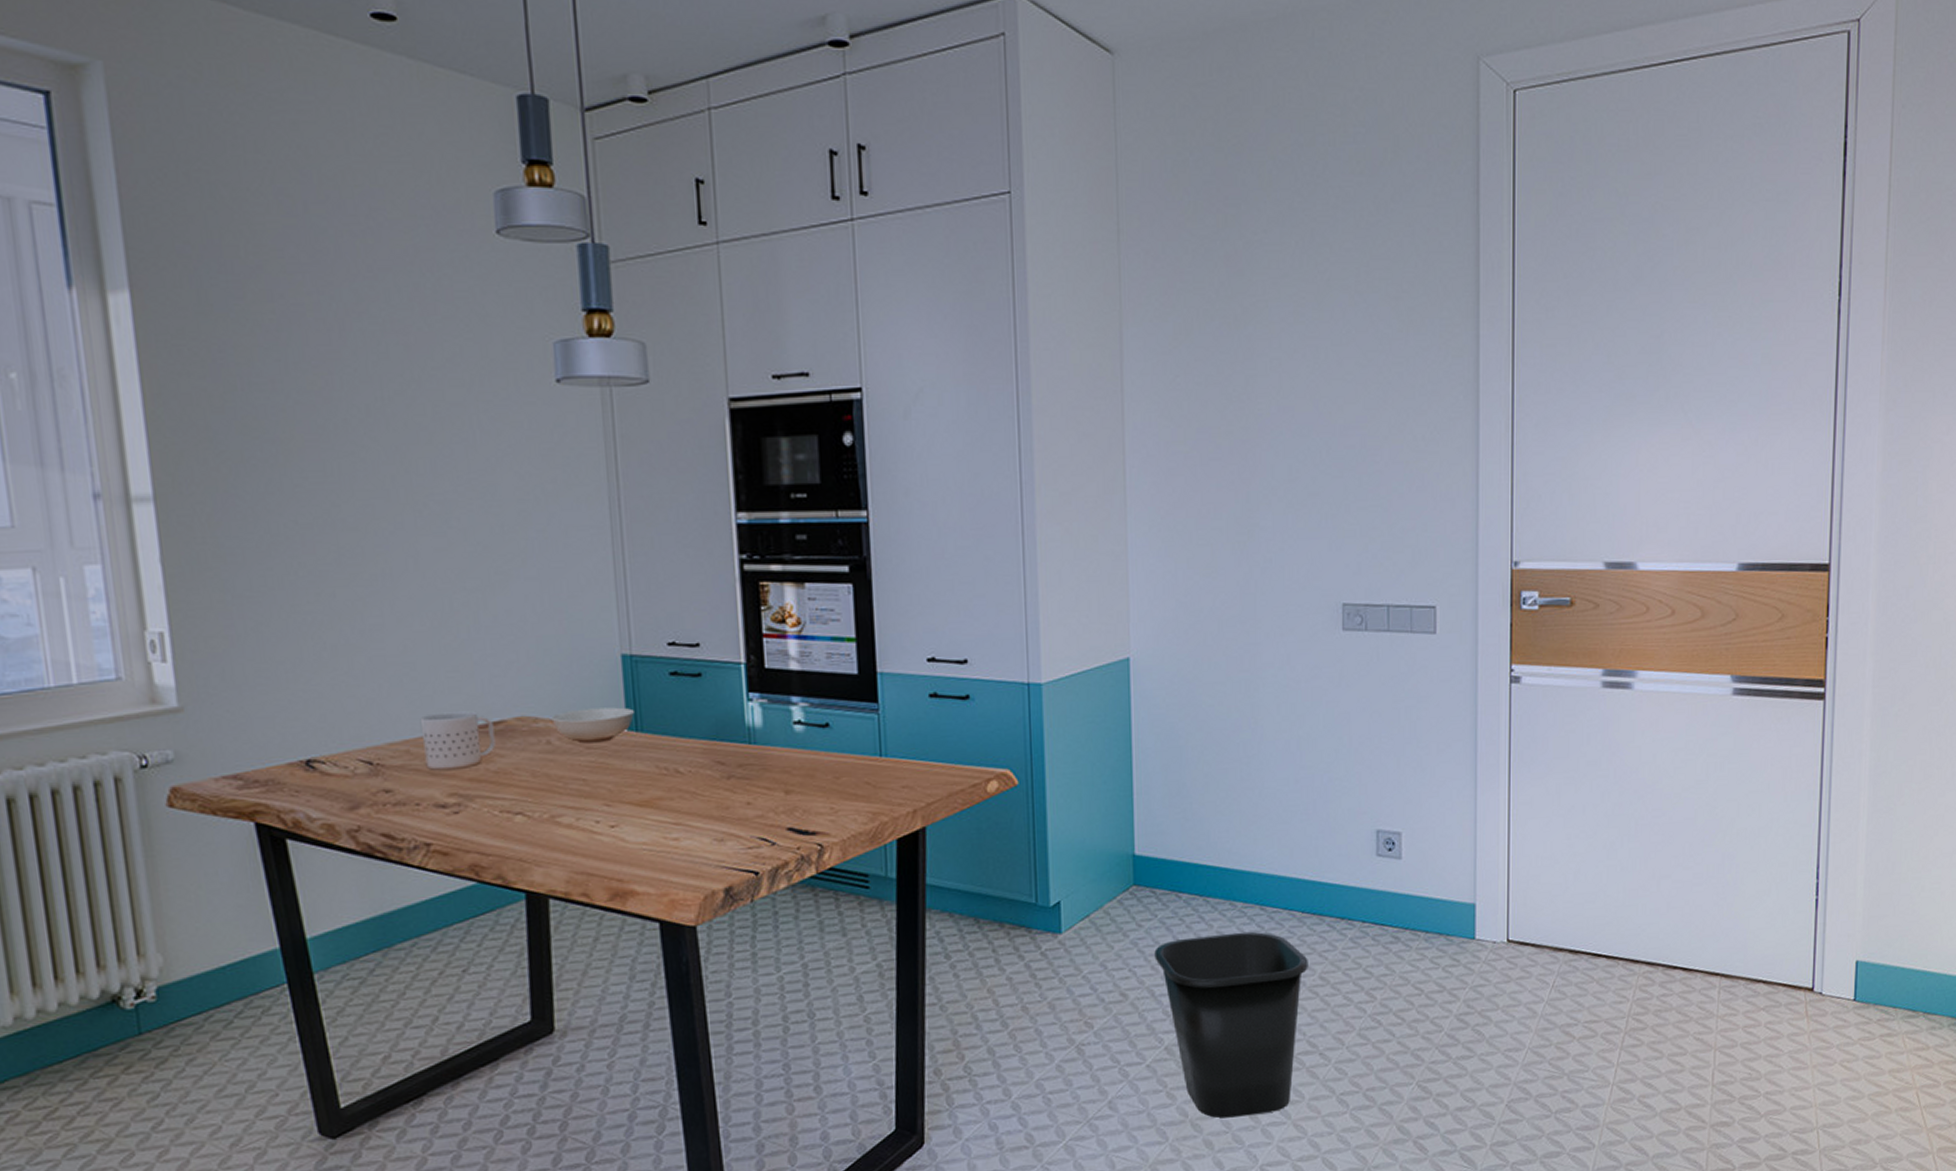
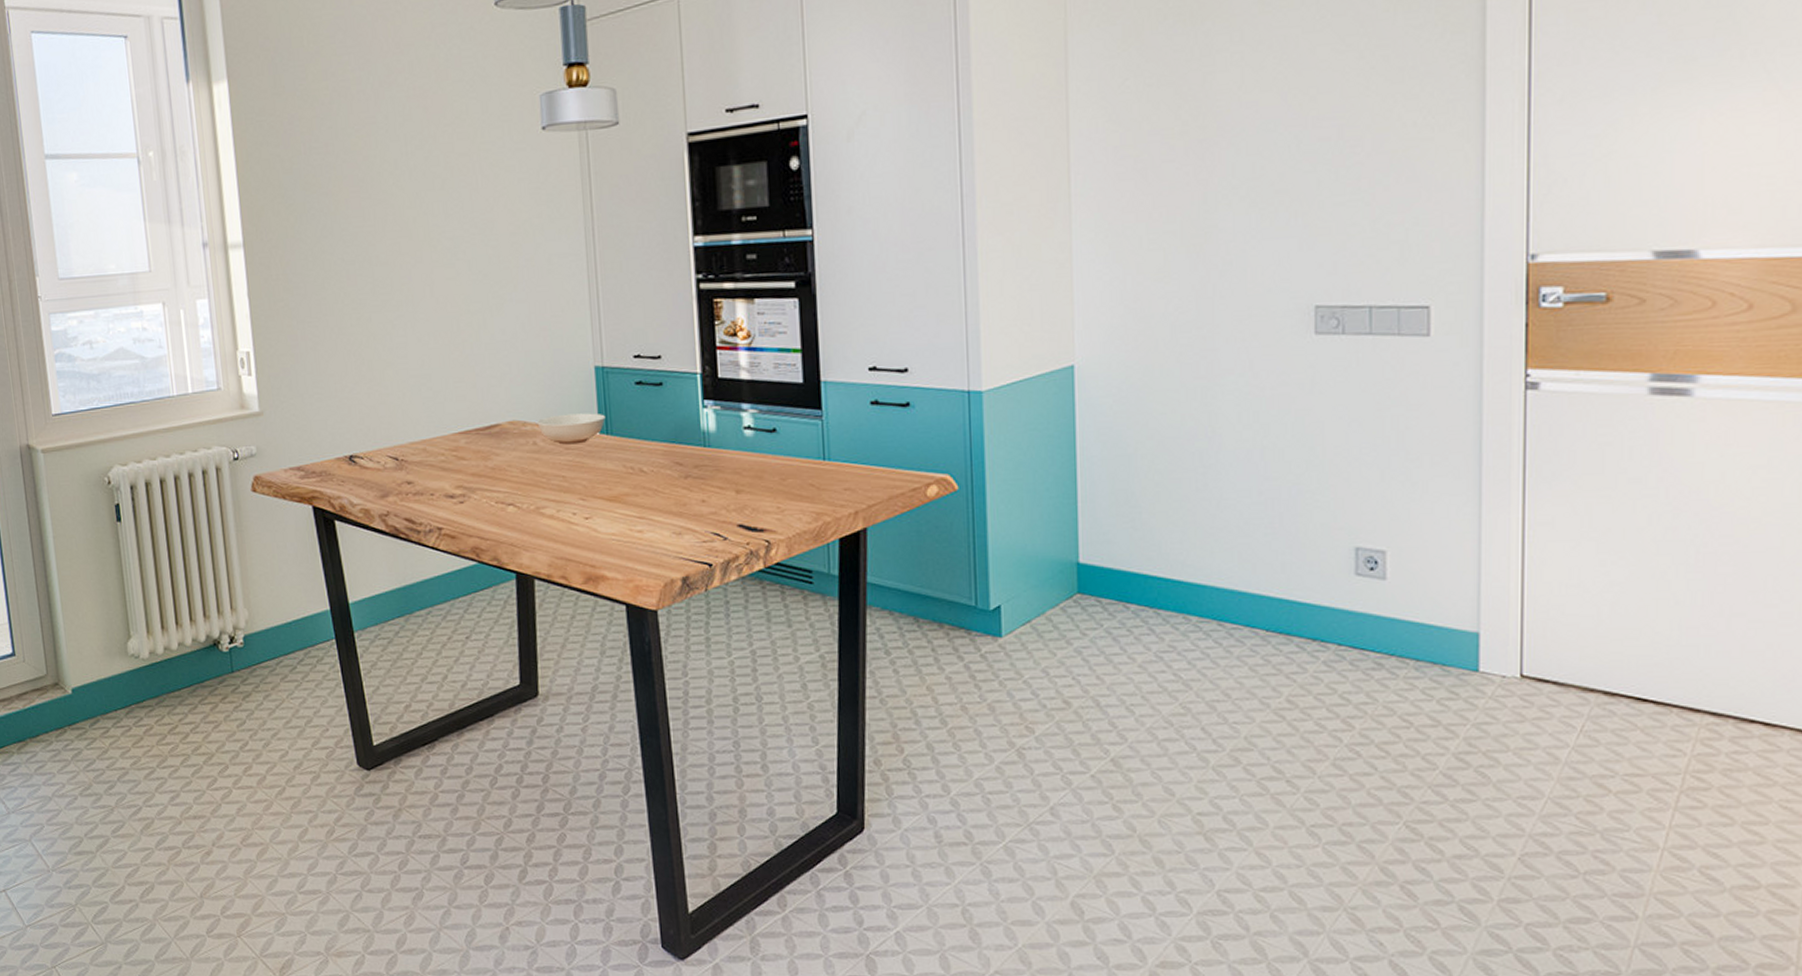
mug: present [420,711,496,772] -> none [434,416,493,467]
waste bin: present [1154,931,1308,1119] -> none [1100,647,1273,838]

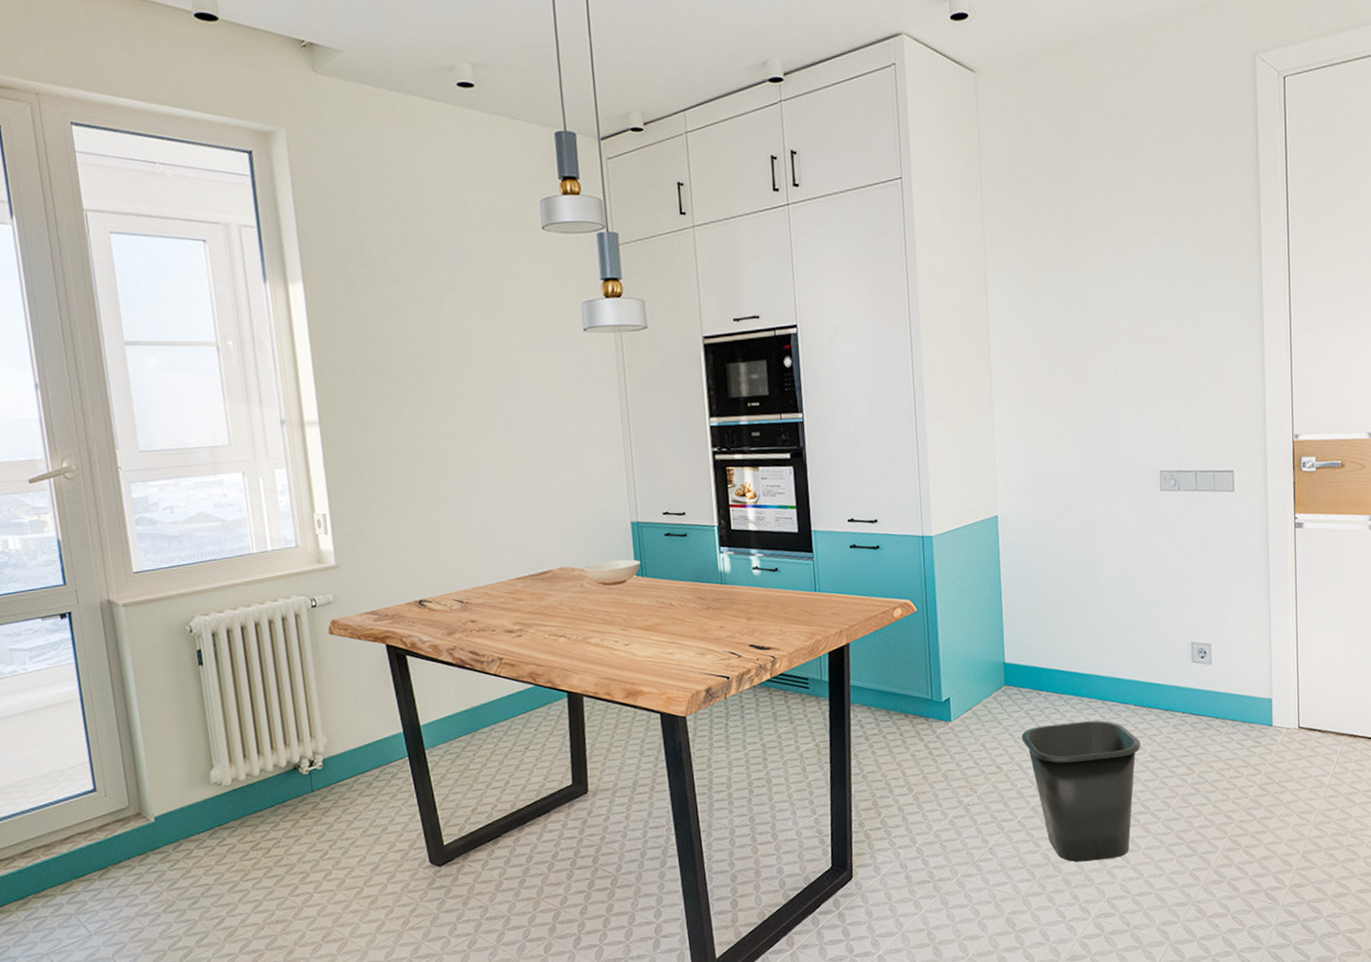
waste bin: none [1100,647,1273,838] -> present [1022,720,1141,862]

